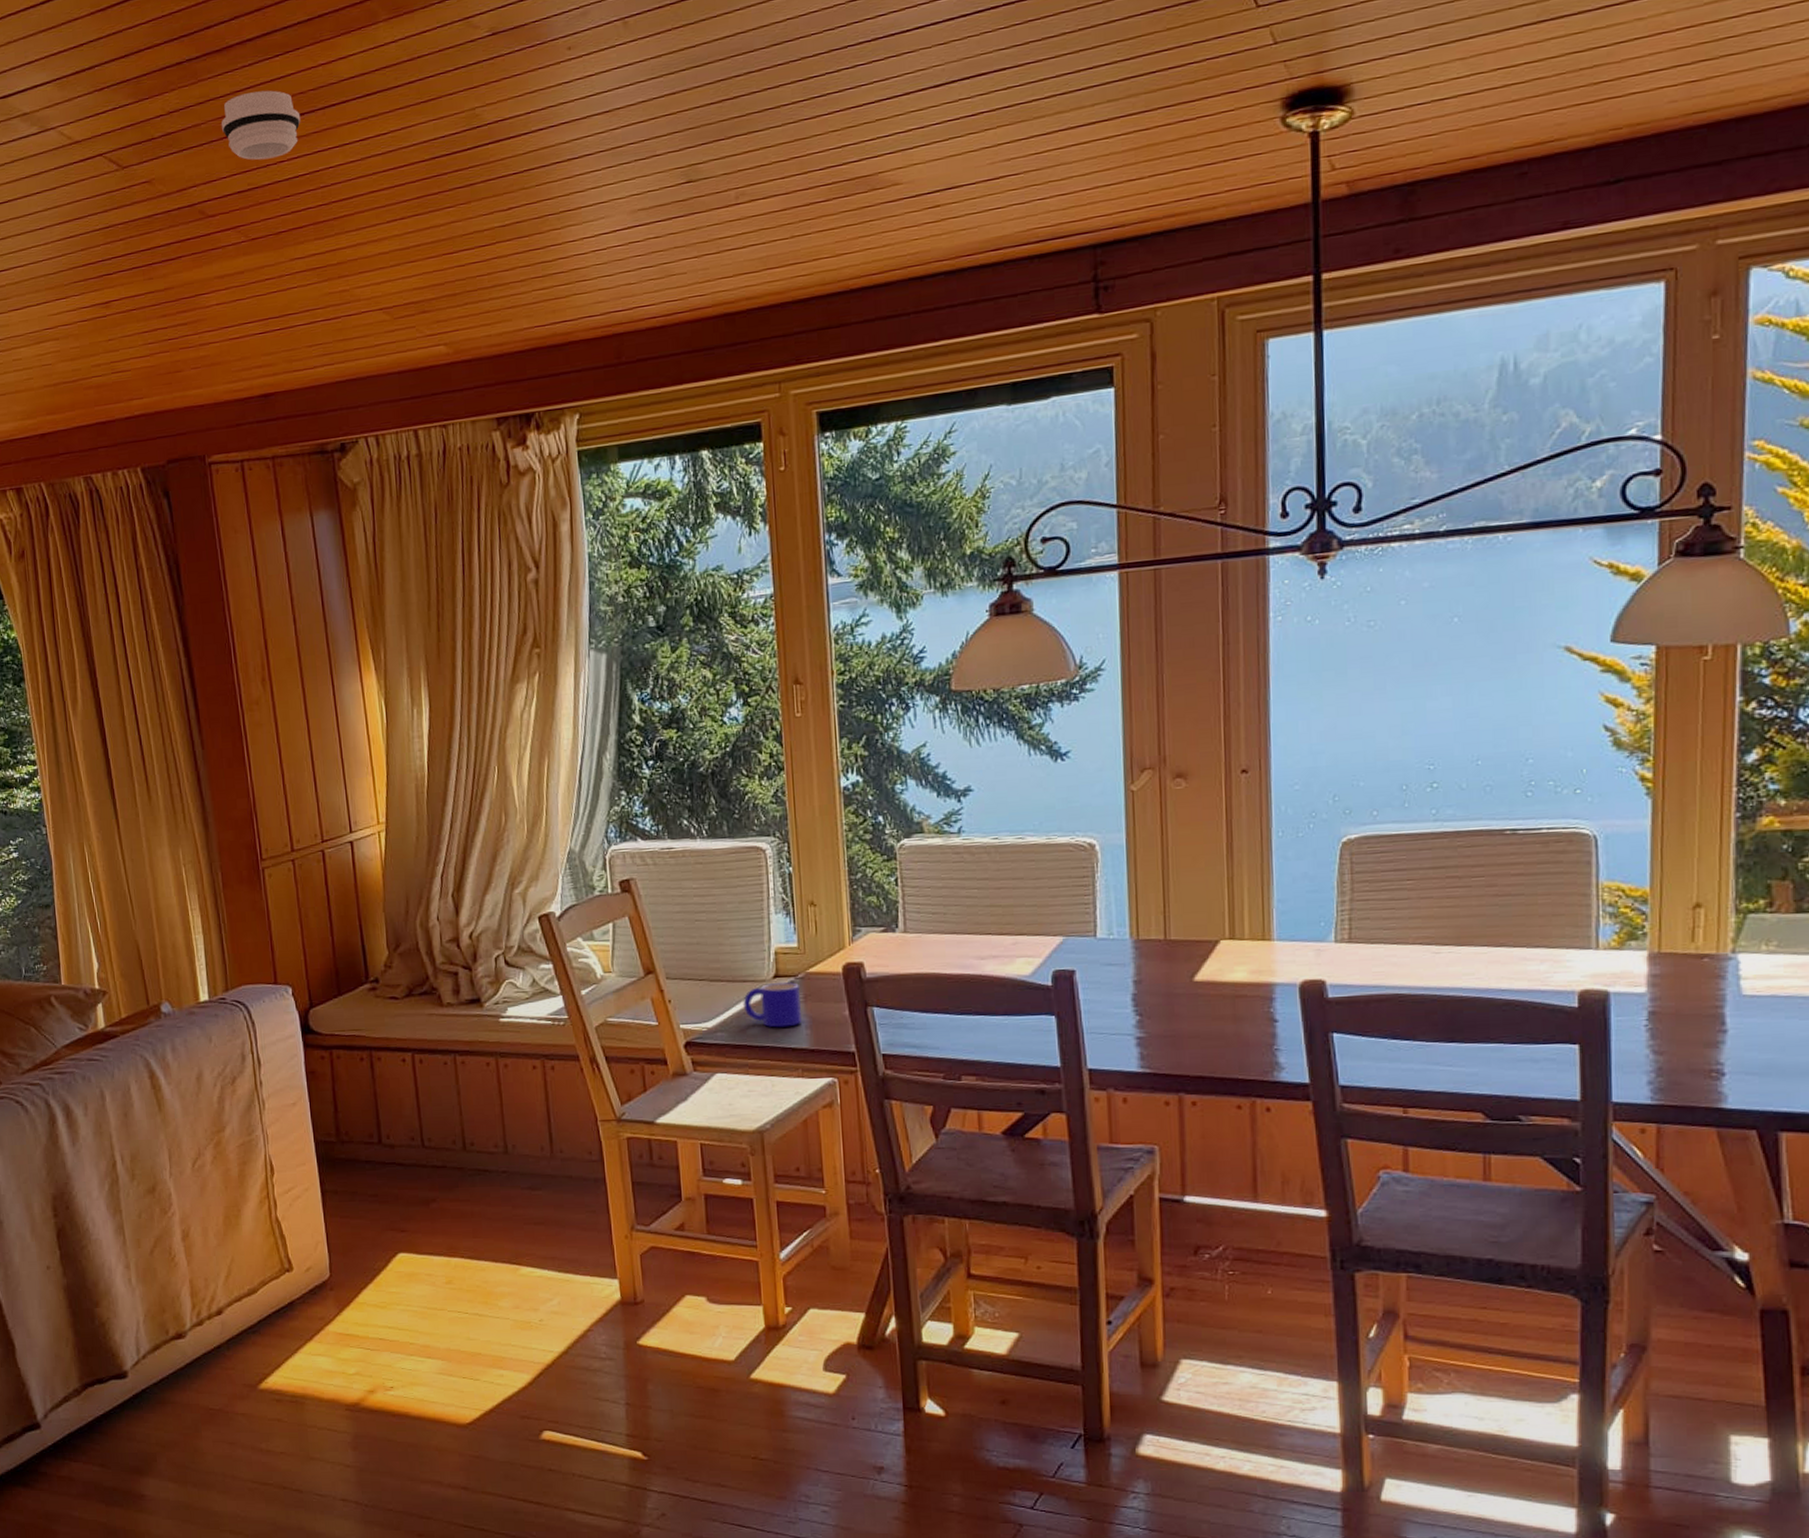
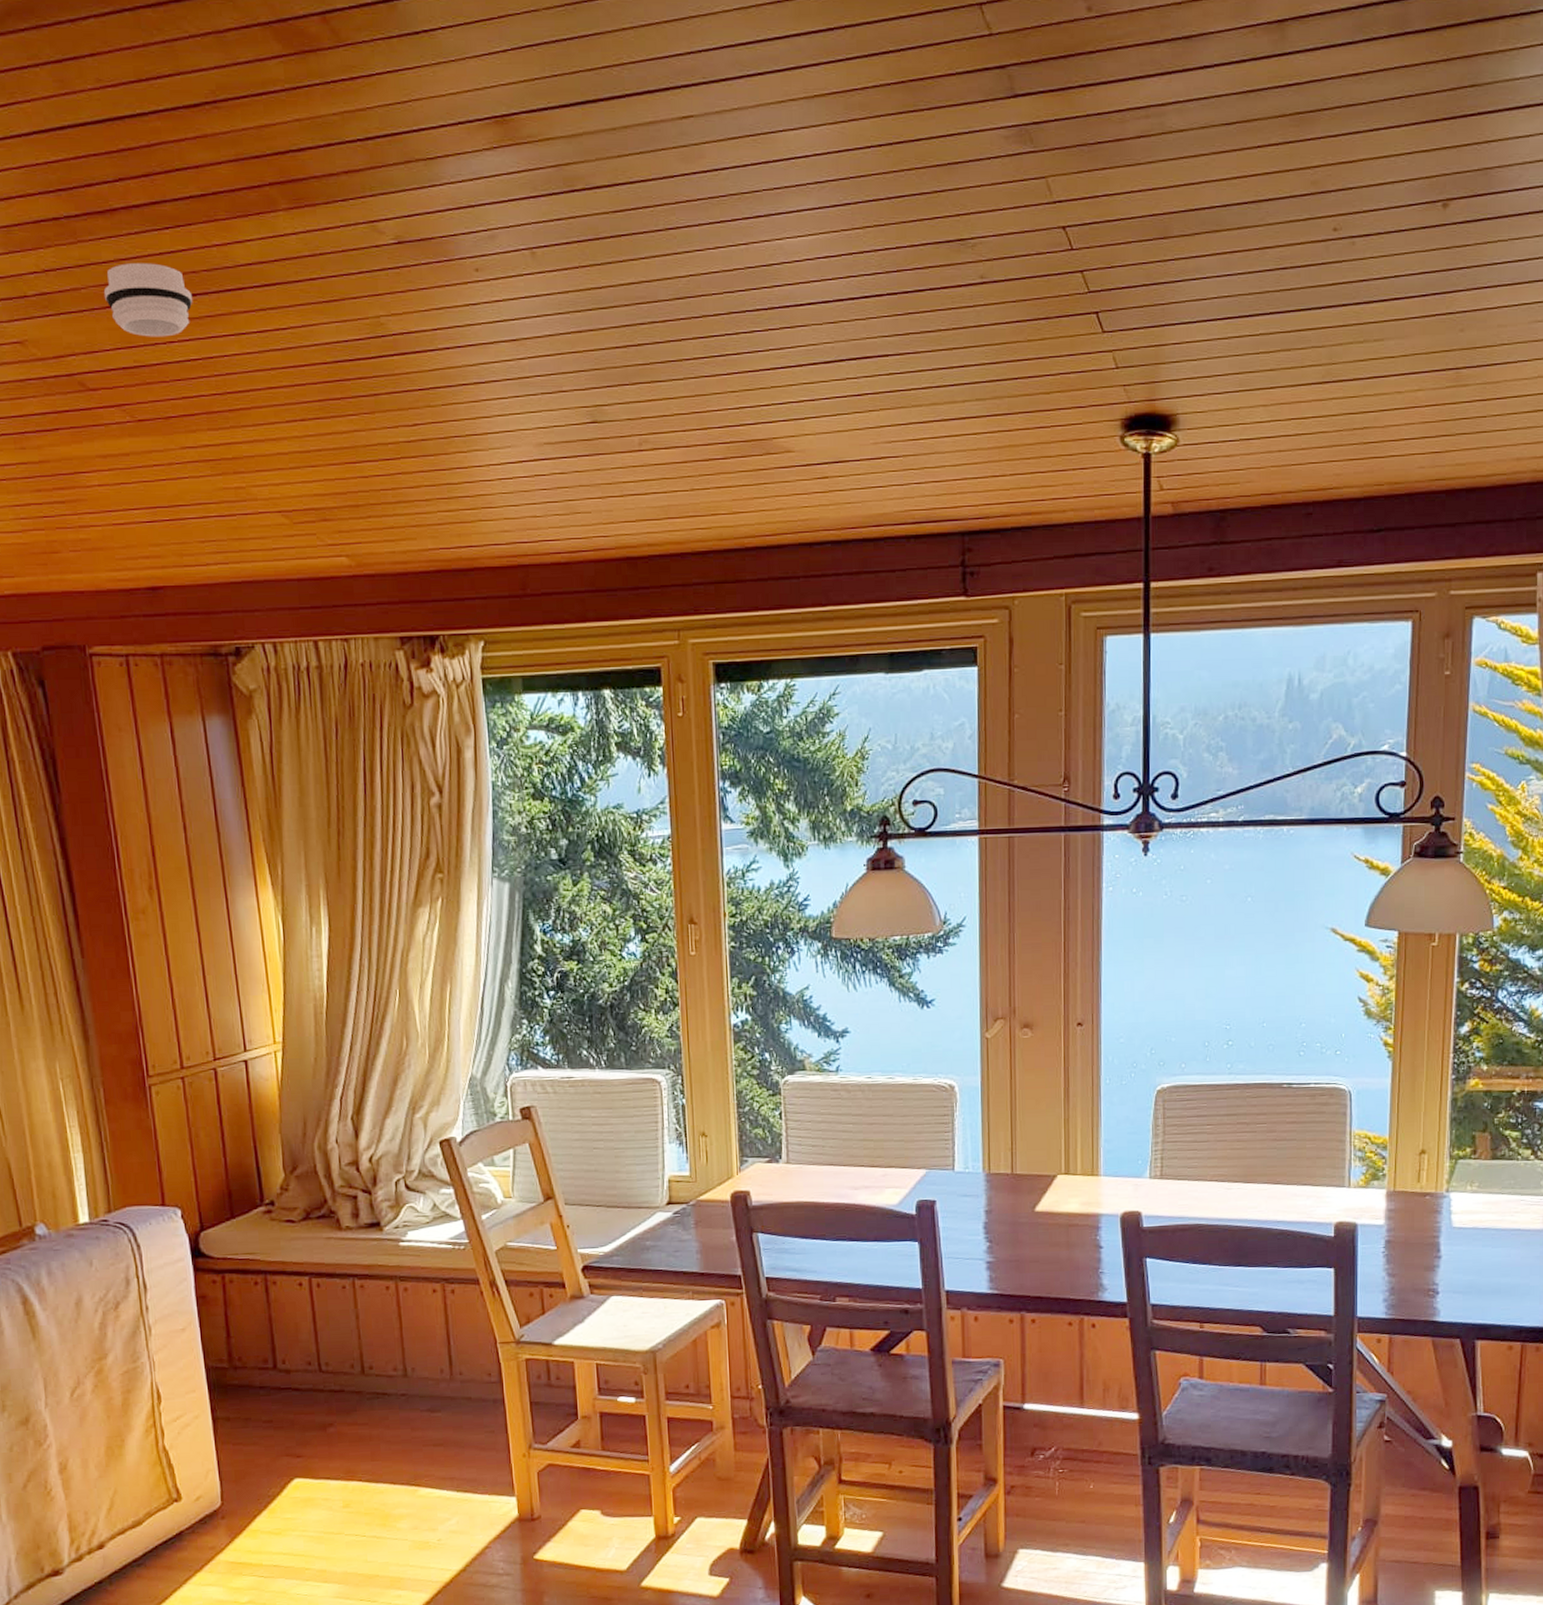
mug: present [743,982,801,1028] -> none [638,1209,692,1252]

